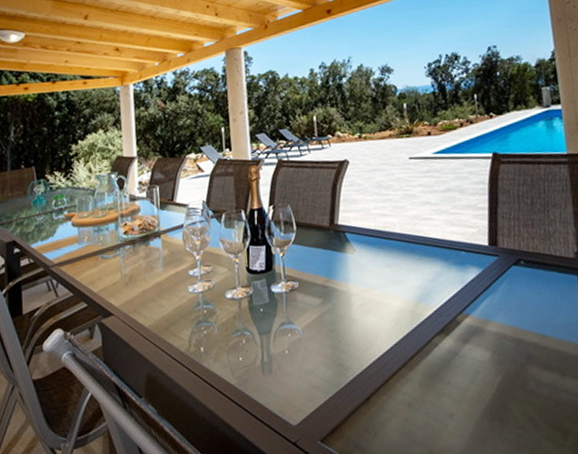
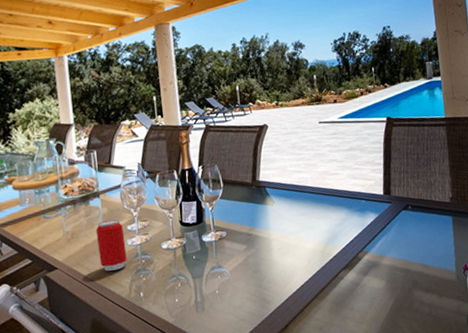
beverage can: none [155,263,188,321] -> present [95,219,127,271]

